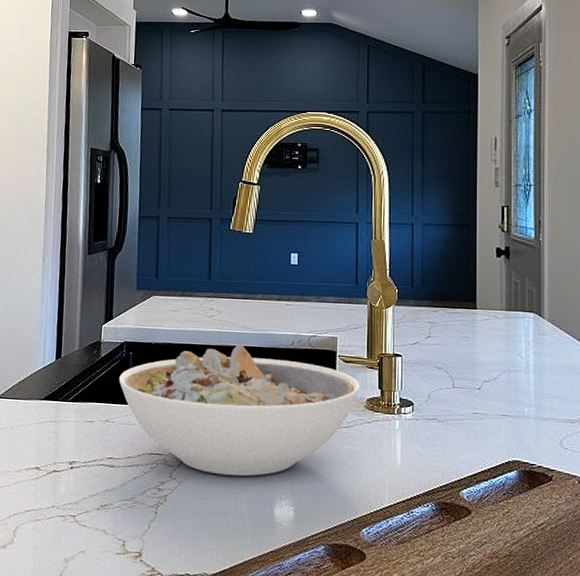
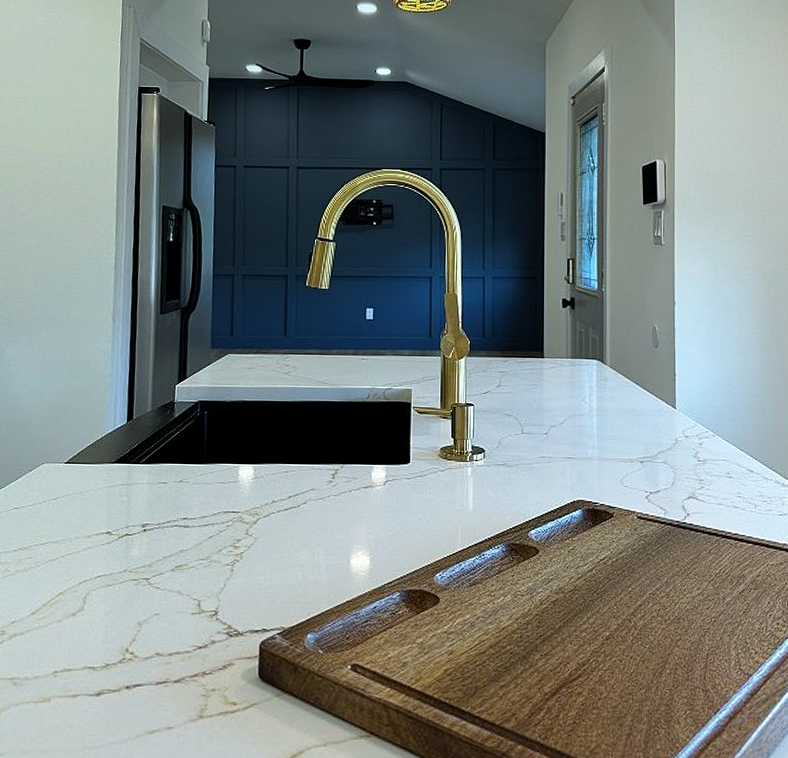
bowl: present [118,343,360,476] -> none [193,398,434,530]

